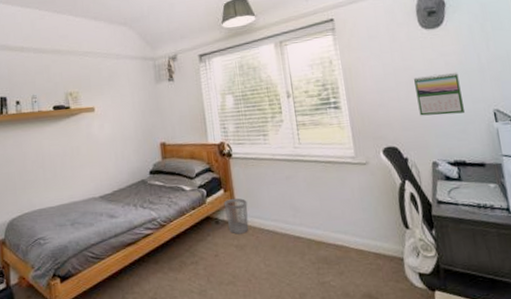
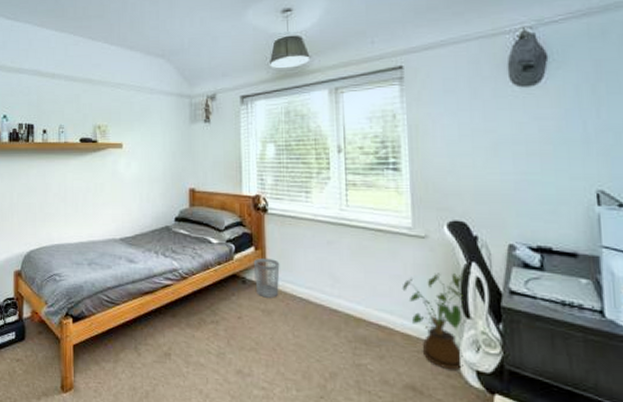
house plant: none [352,192,408,276] -> present [402,273,464,370]
calendar: present [414,72,464,116] -> none [496,140,557,190]

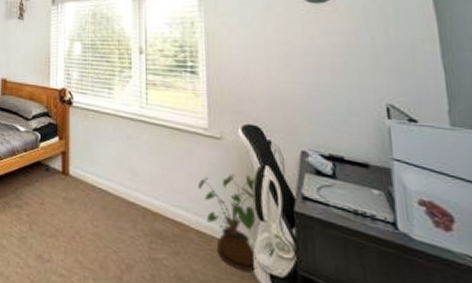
wastebasket: present [253,258,280,298] -> none [57,148,82,187]

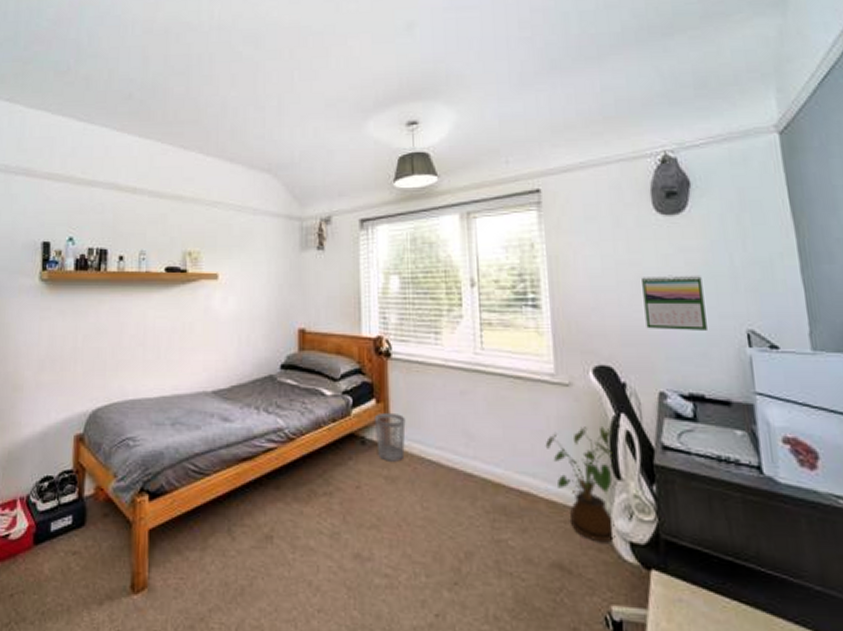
wastebasket: none [57,148,82,187] -> present [374,412,406,462]
calendar: none [289,53,348,102] -> present [642,275,707,330]

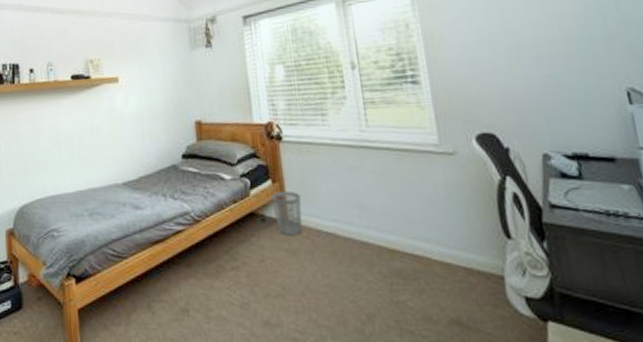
house plant: present [545,427,616,543] -> none [435,191,511,299]
calendar: present [642,275,707,330] -> none [517,39,586,95]

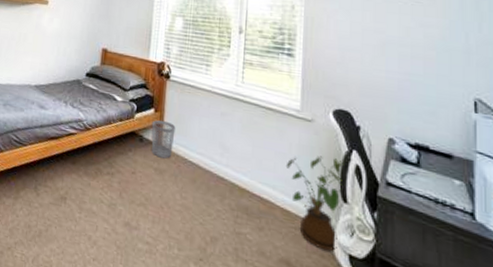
house plant: none [435,191,511,299] -> present [285,155,344,251]

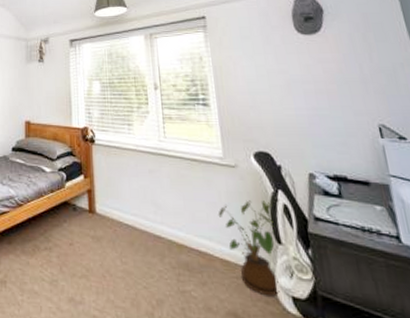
wastebasket: present [151,120,176,159] -> none [83,185,107,225]

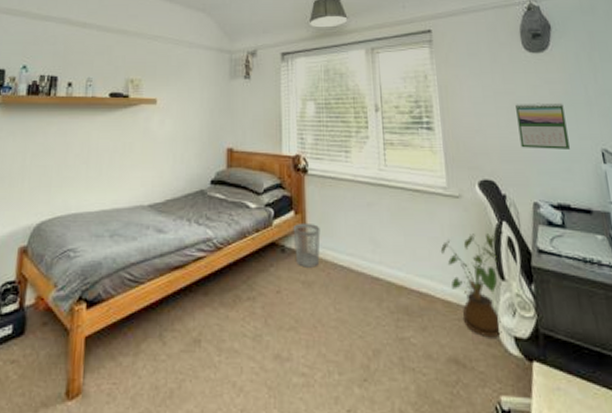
wastebasket: none [83,185,107,225] -> present [293,222,321,268]
calendar: none [289,80,345,124] -> present [515,102,570,149]

